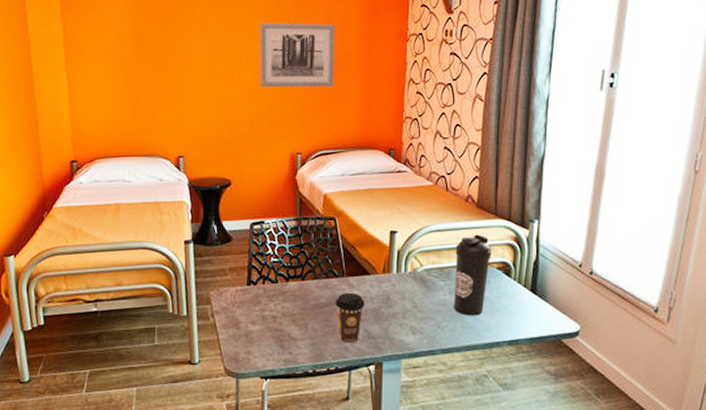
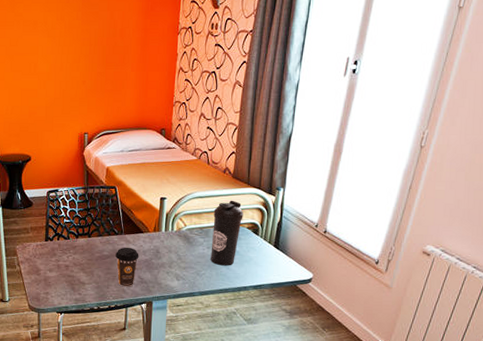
wall art: present [260,23,335,88] -> none [52,19,117,77]

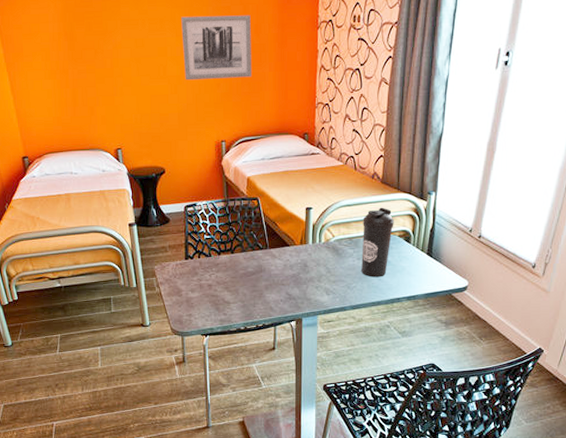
wall art: none [52,19,117,77] -> present [181,15,252,81]
coffee cup: present [116,247,139,287] -> none [261,262,286,305]

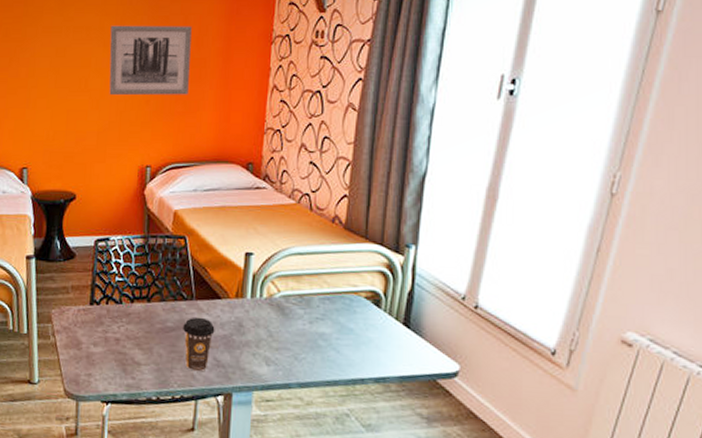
coffee cup: none [261,262,286,305] -> present [183,317,215,372]
water bottle: present [361,207,394,278] -> none [314,259,360,349]

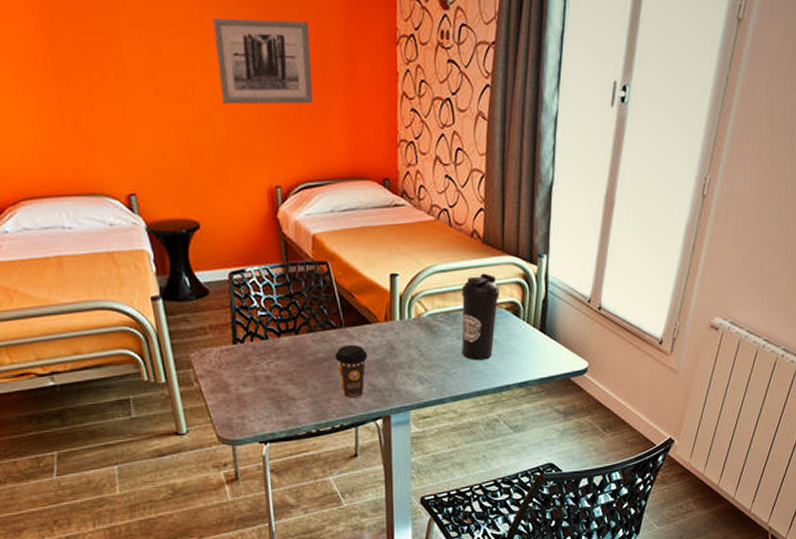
water bottle: none [314,259,360,349] -> present [461,273,500,361]

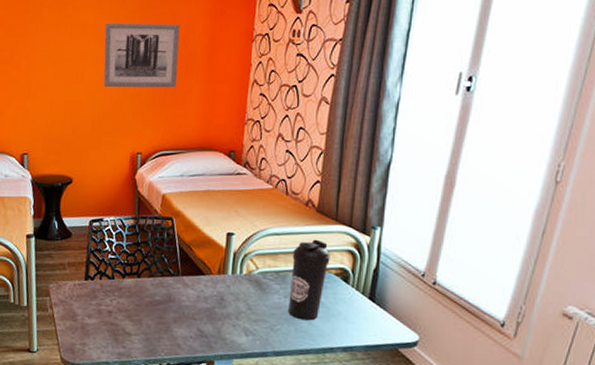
coffee cup: present [335,344,368,399] -> none [170,291,199,342]

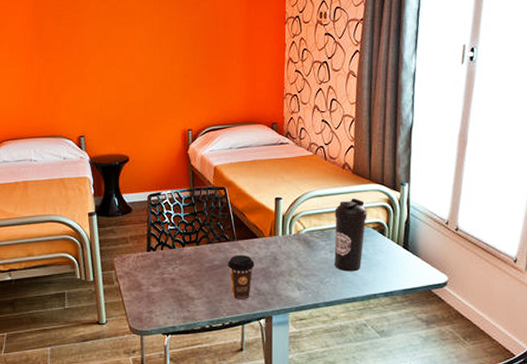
wall art: present [103,23,180,88] -> none [150,10,219,71]
coffee cup: none [170,291,199,342] -> present [228,254,255,301]

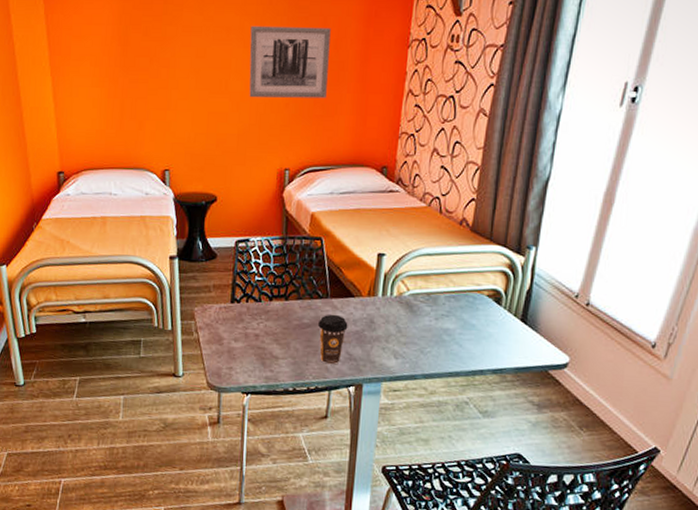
wall art: none [150,10,219,71] -> present [249,25,331,99]
water bottle: present [334,198,367,272] -> none [439,259,483,343]

